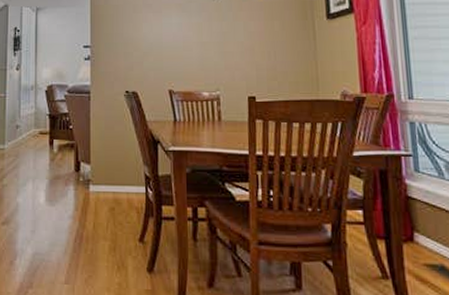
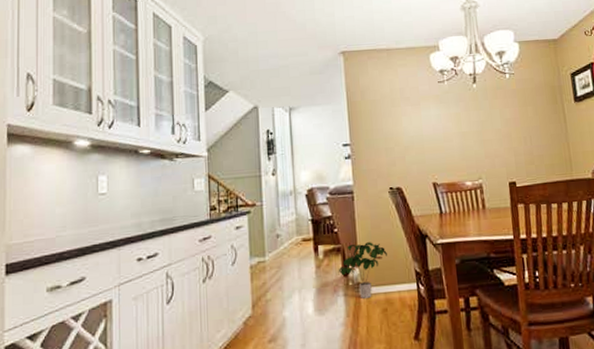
potted plant: none [70,141,118,195] -> present [338,242,387,299]

